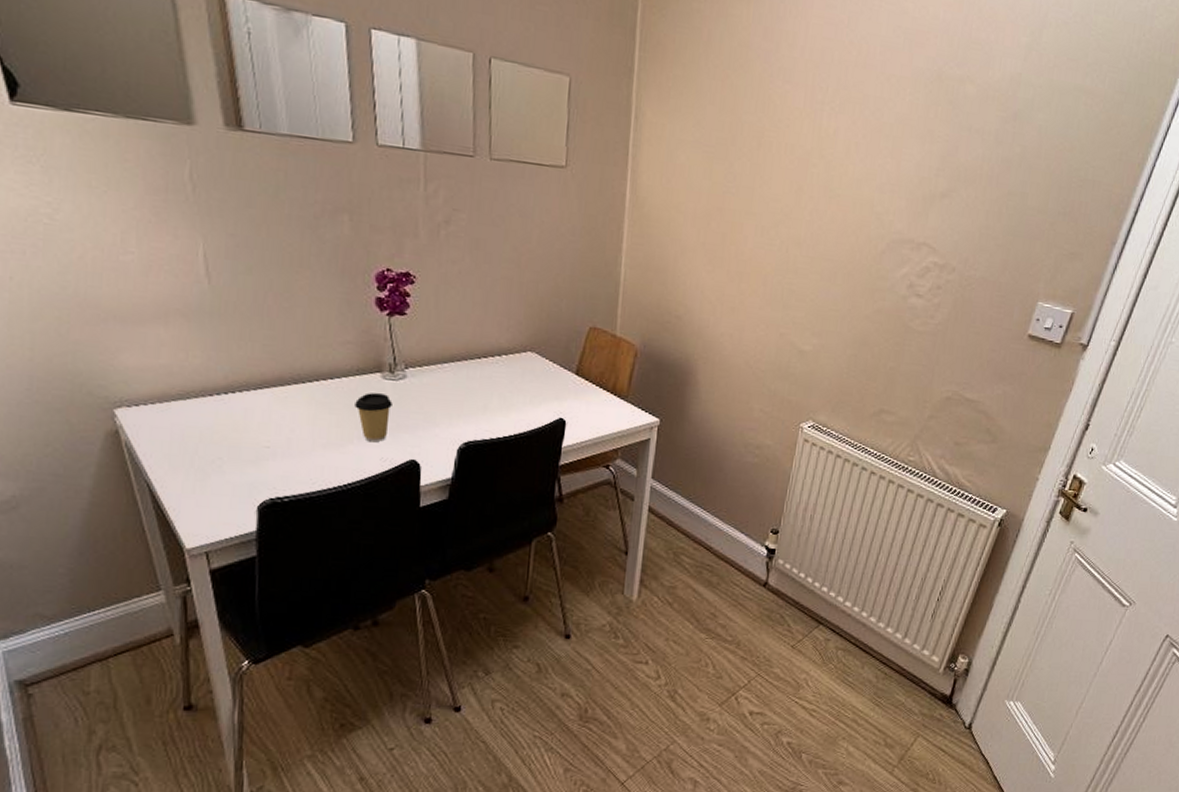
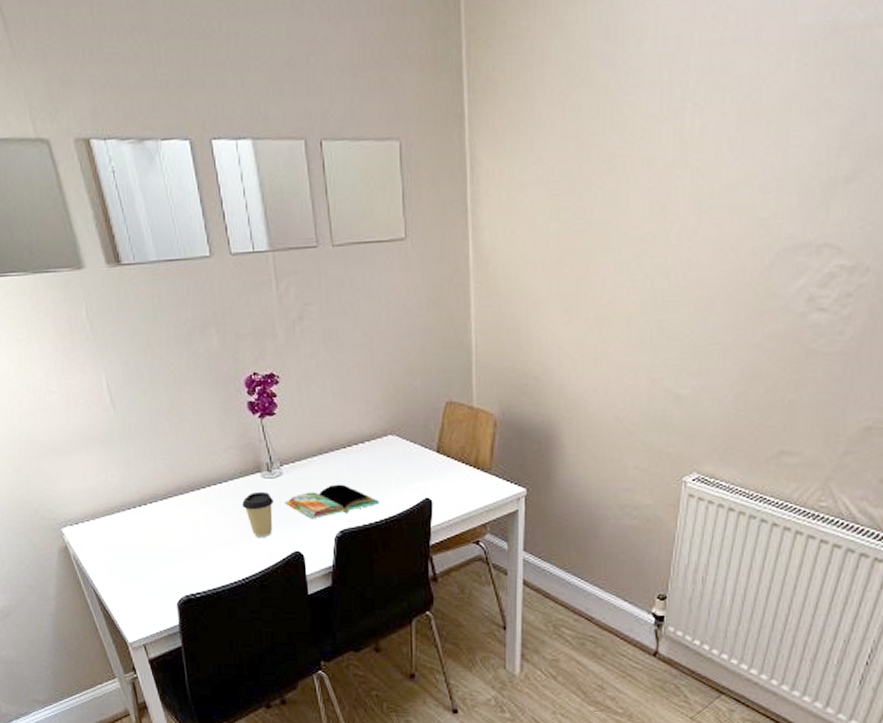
book: none [404,394,510,429] -> present [284,484,379,520]

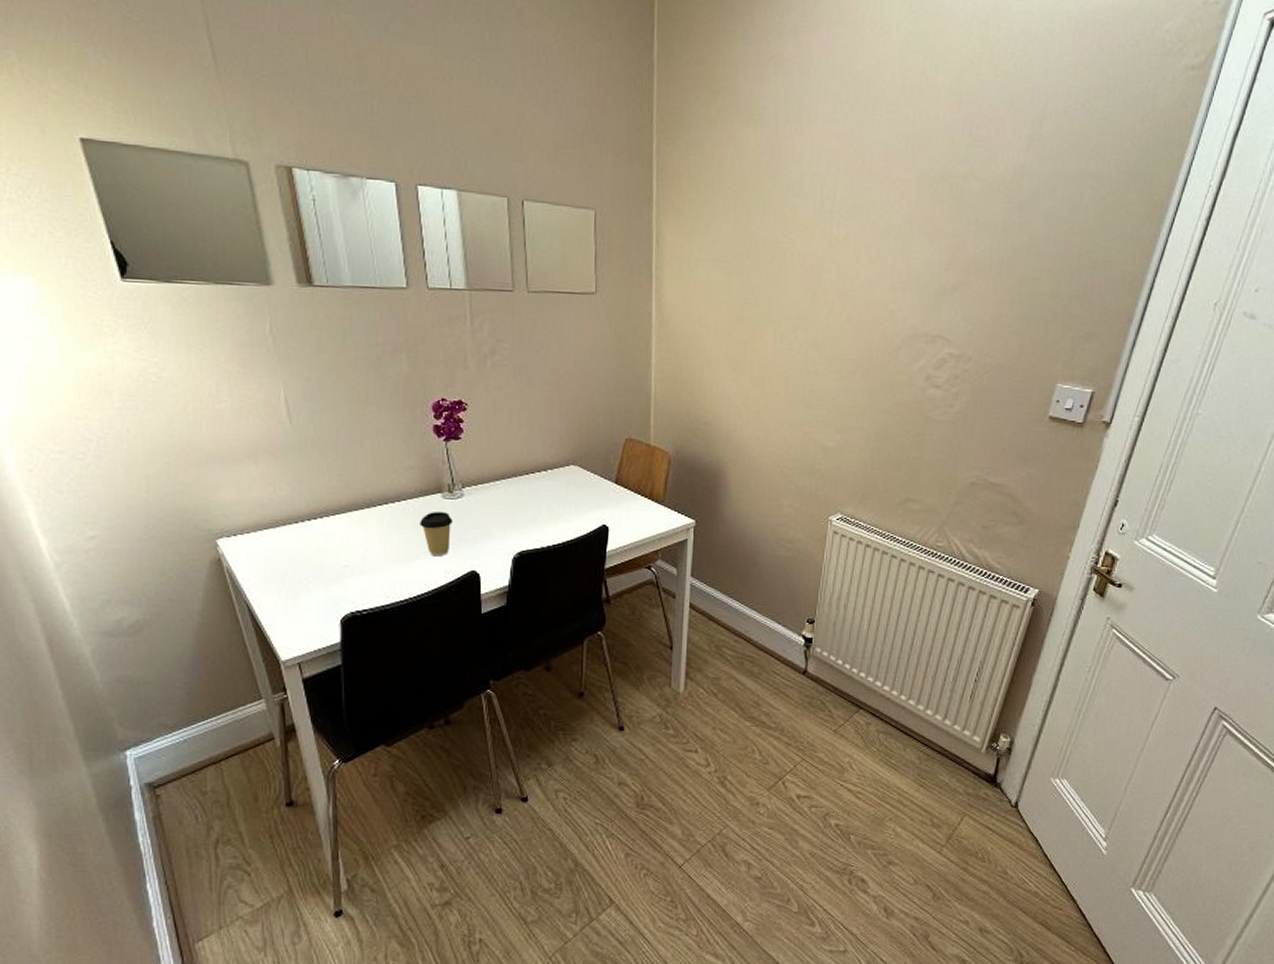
book: present [284,484,379,520] -> none [463,507,558,541]

